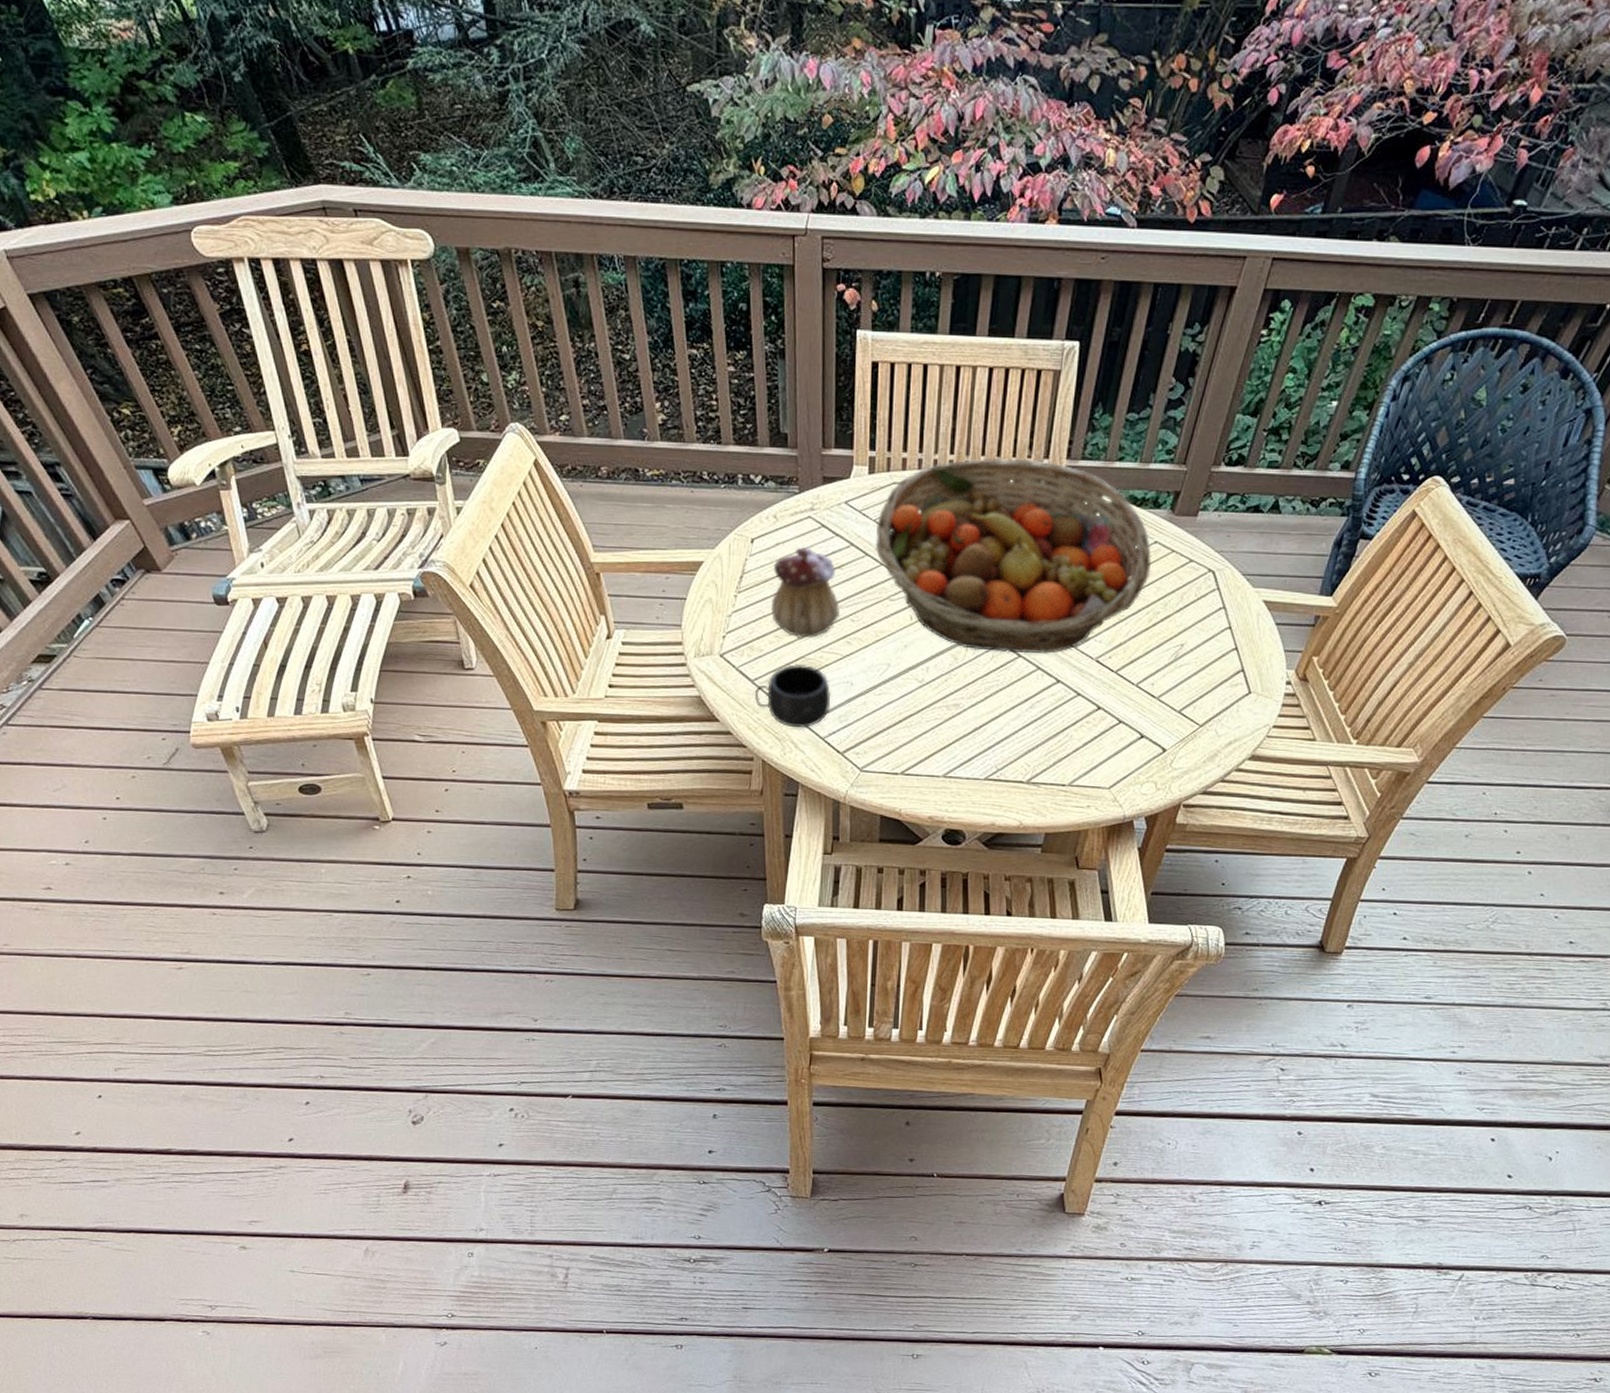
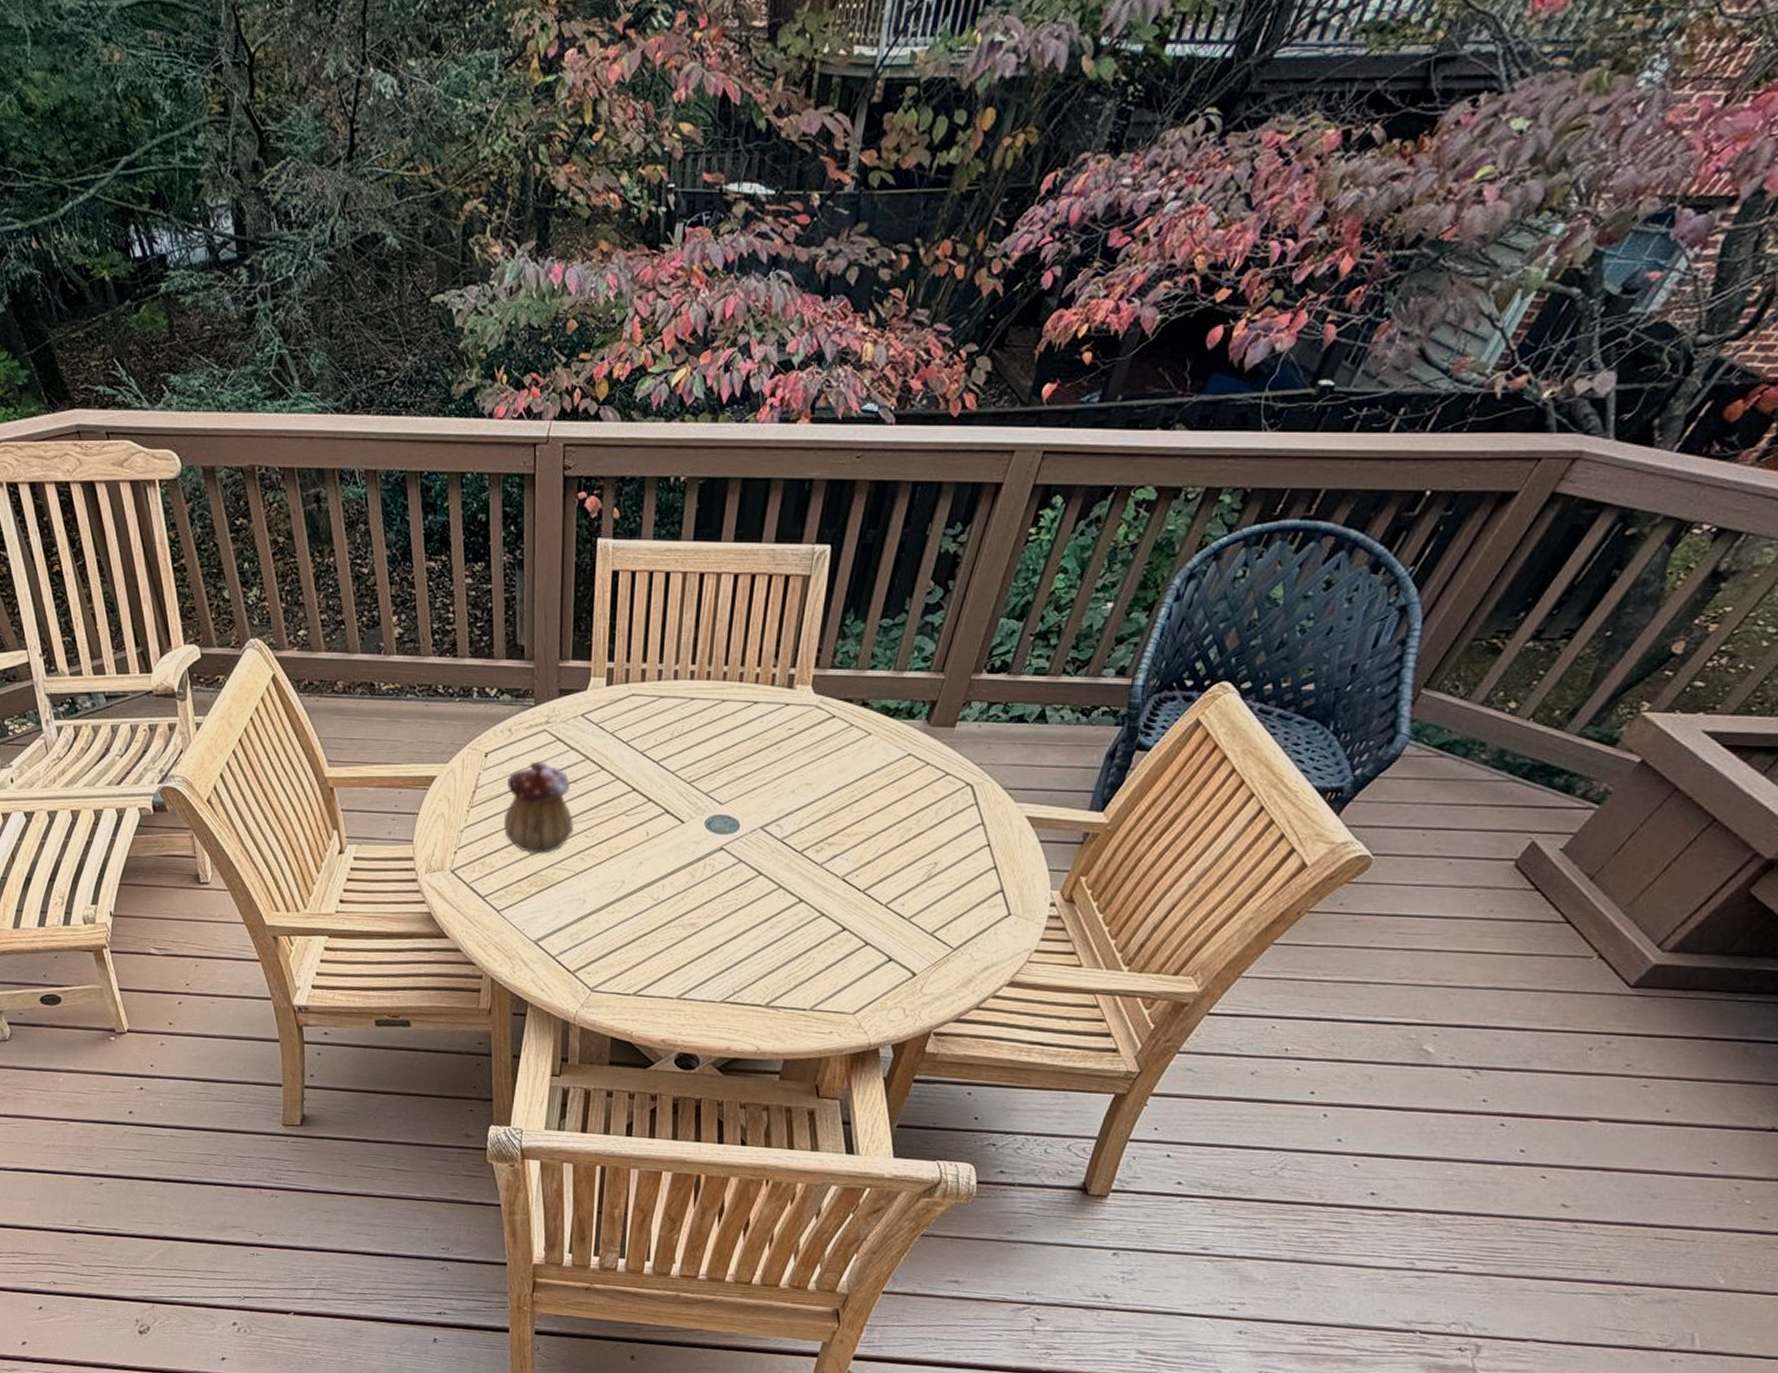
mug: present [755,663,831,728] -> none [485,880,562,947]
fruit basket: present [875,457,1152,653] -> none [611,667,905,871]

